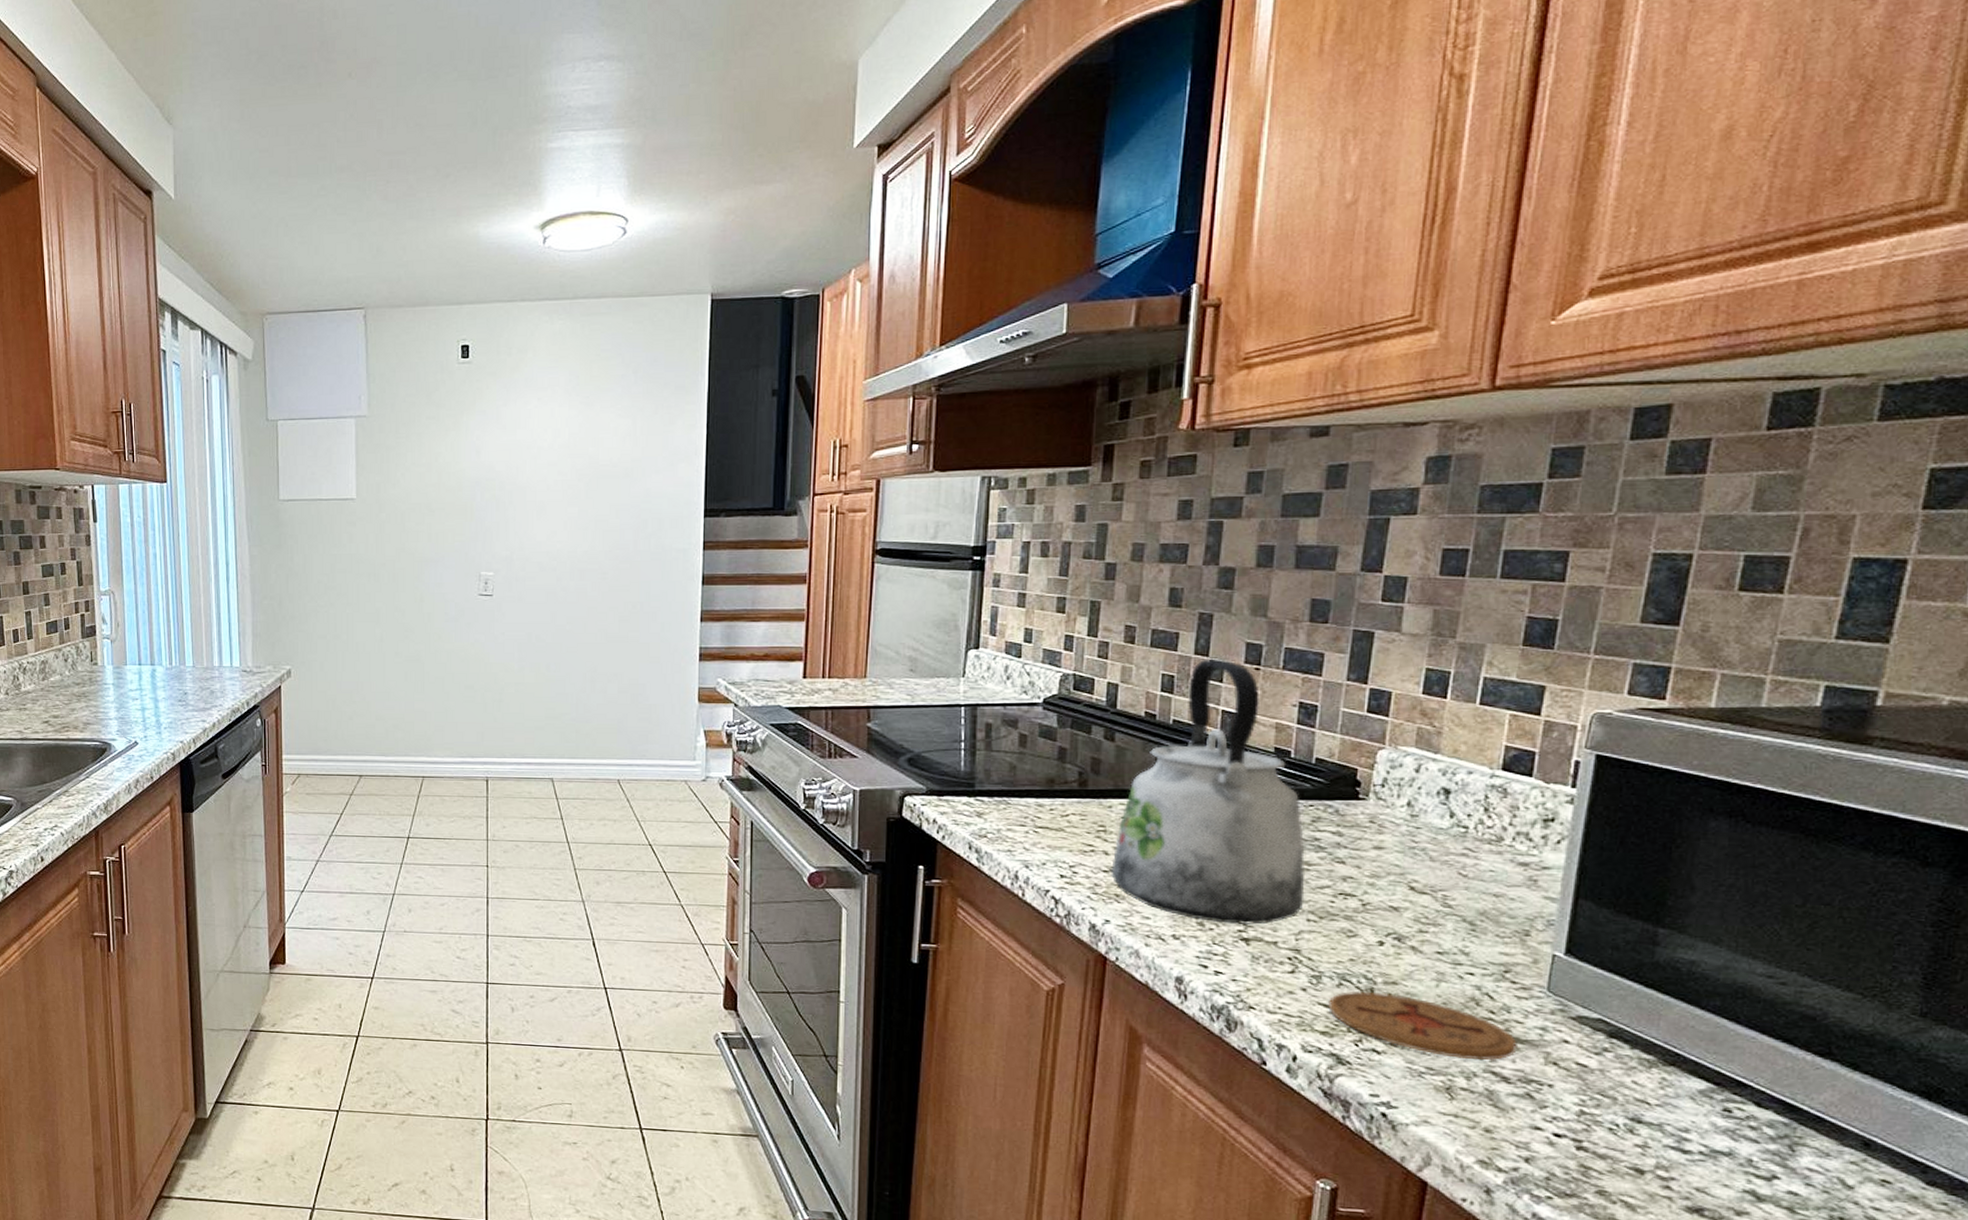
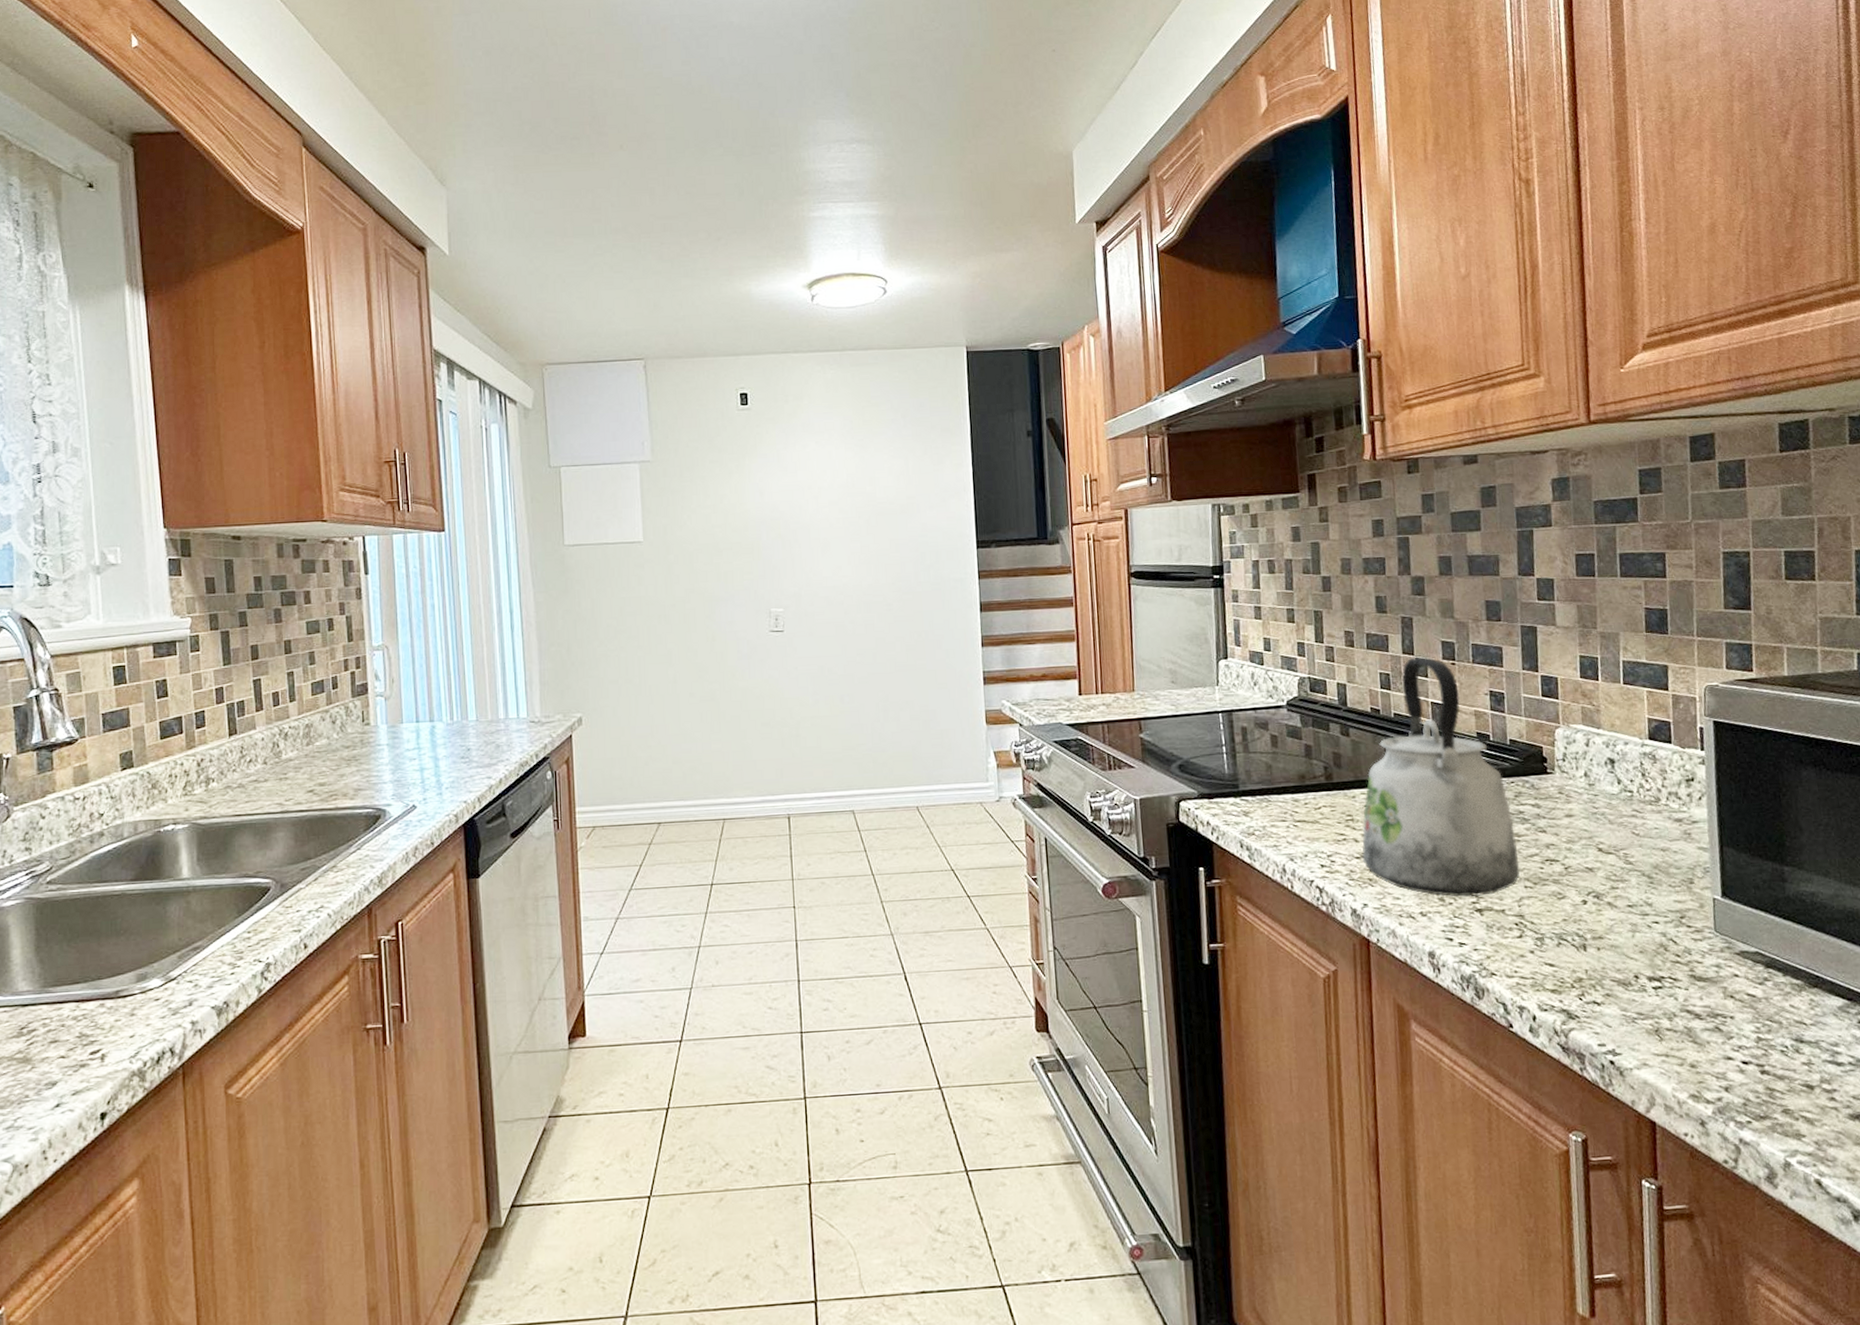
coaster: present [1328,990,1517,1060] -> none [1553,947,1702,1002]

